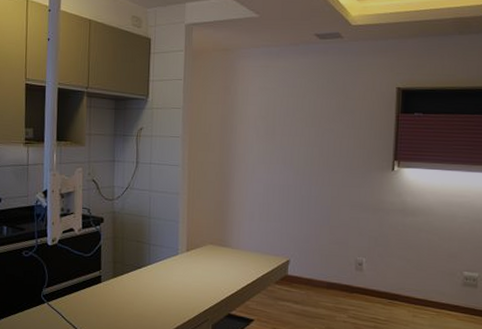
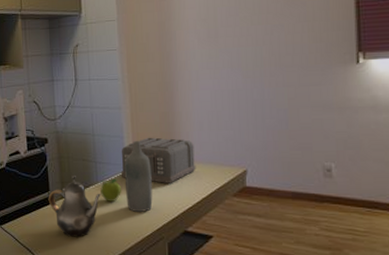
teapot: none [99,255,152,317] -> present [48,175,101,237]
fruit: none [152,261,172,283] -> present [100,178,121,202]
toaster: none [173,223,245,269] -> present [120,137,196,183]
bottle: none [176,226,203,295] -> present [125,141,153,212]

